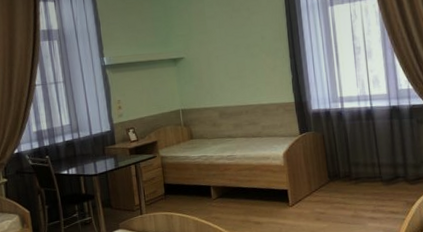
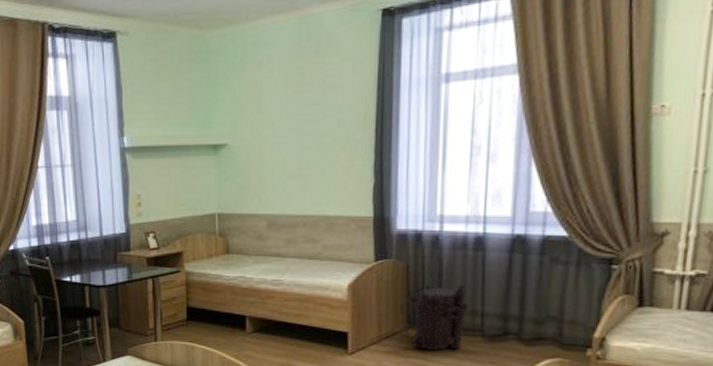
backpack: none [322,145,370,196] -> present [400,284,469,351]

